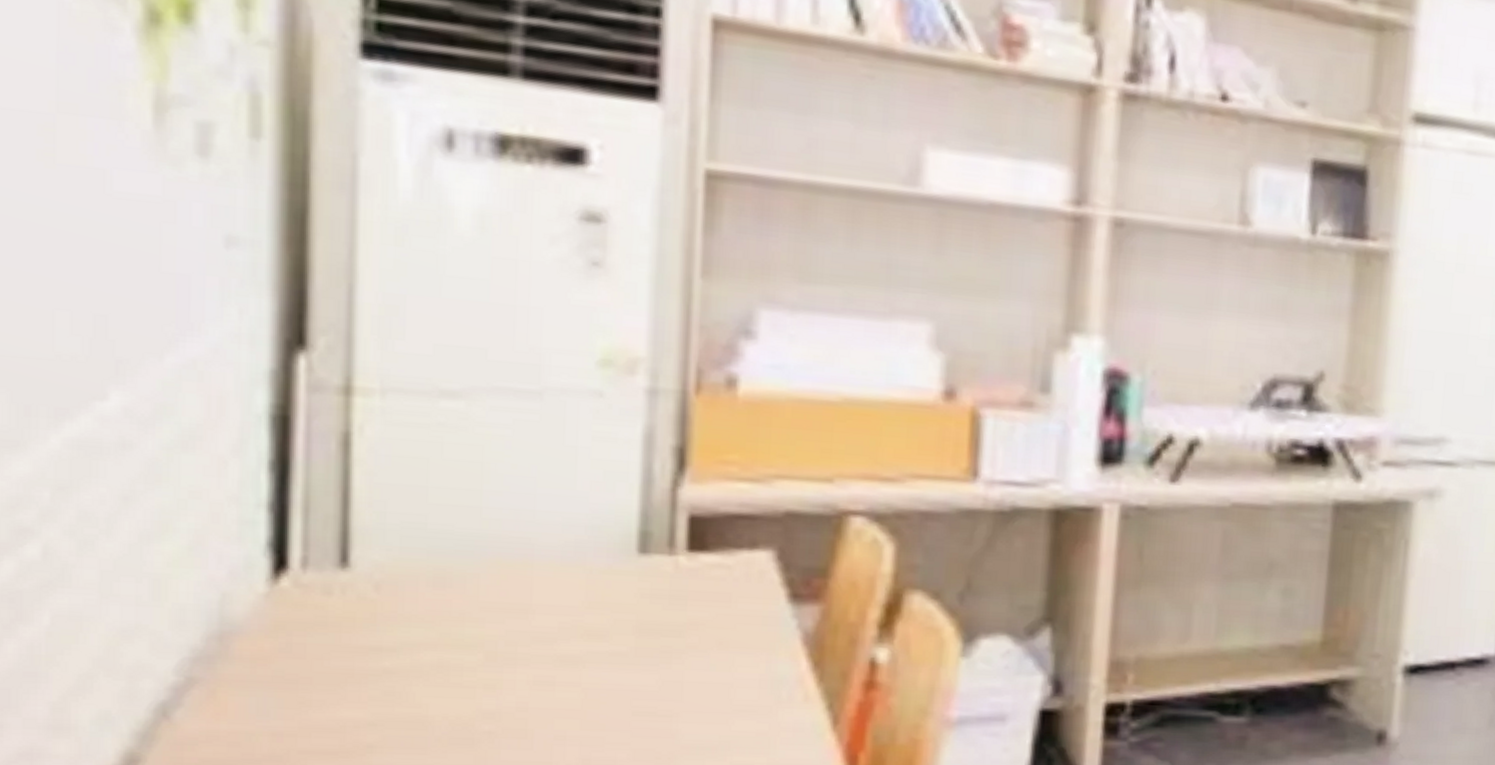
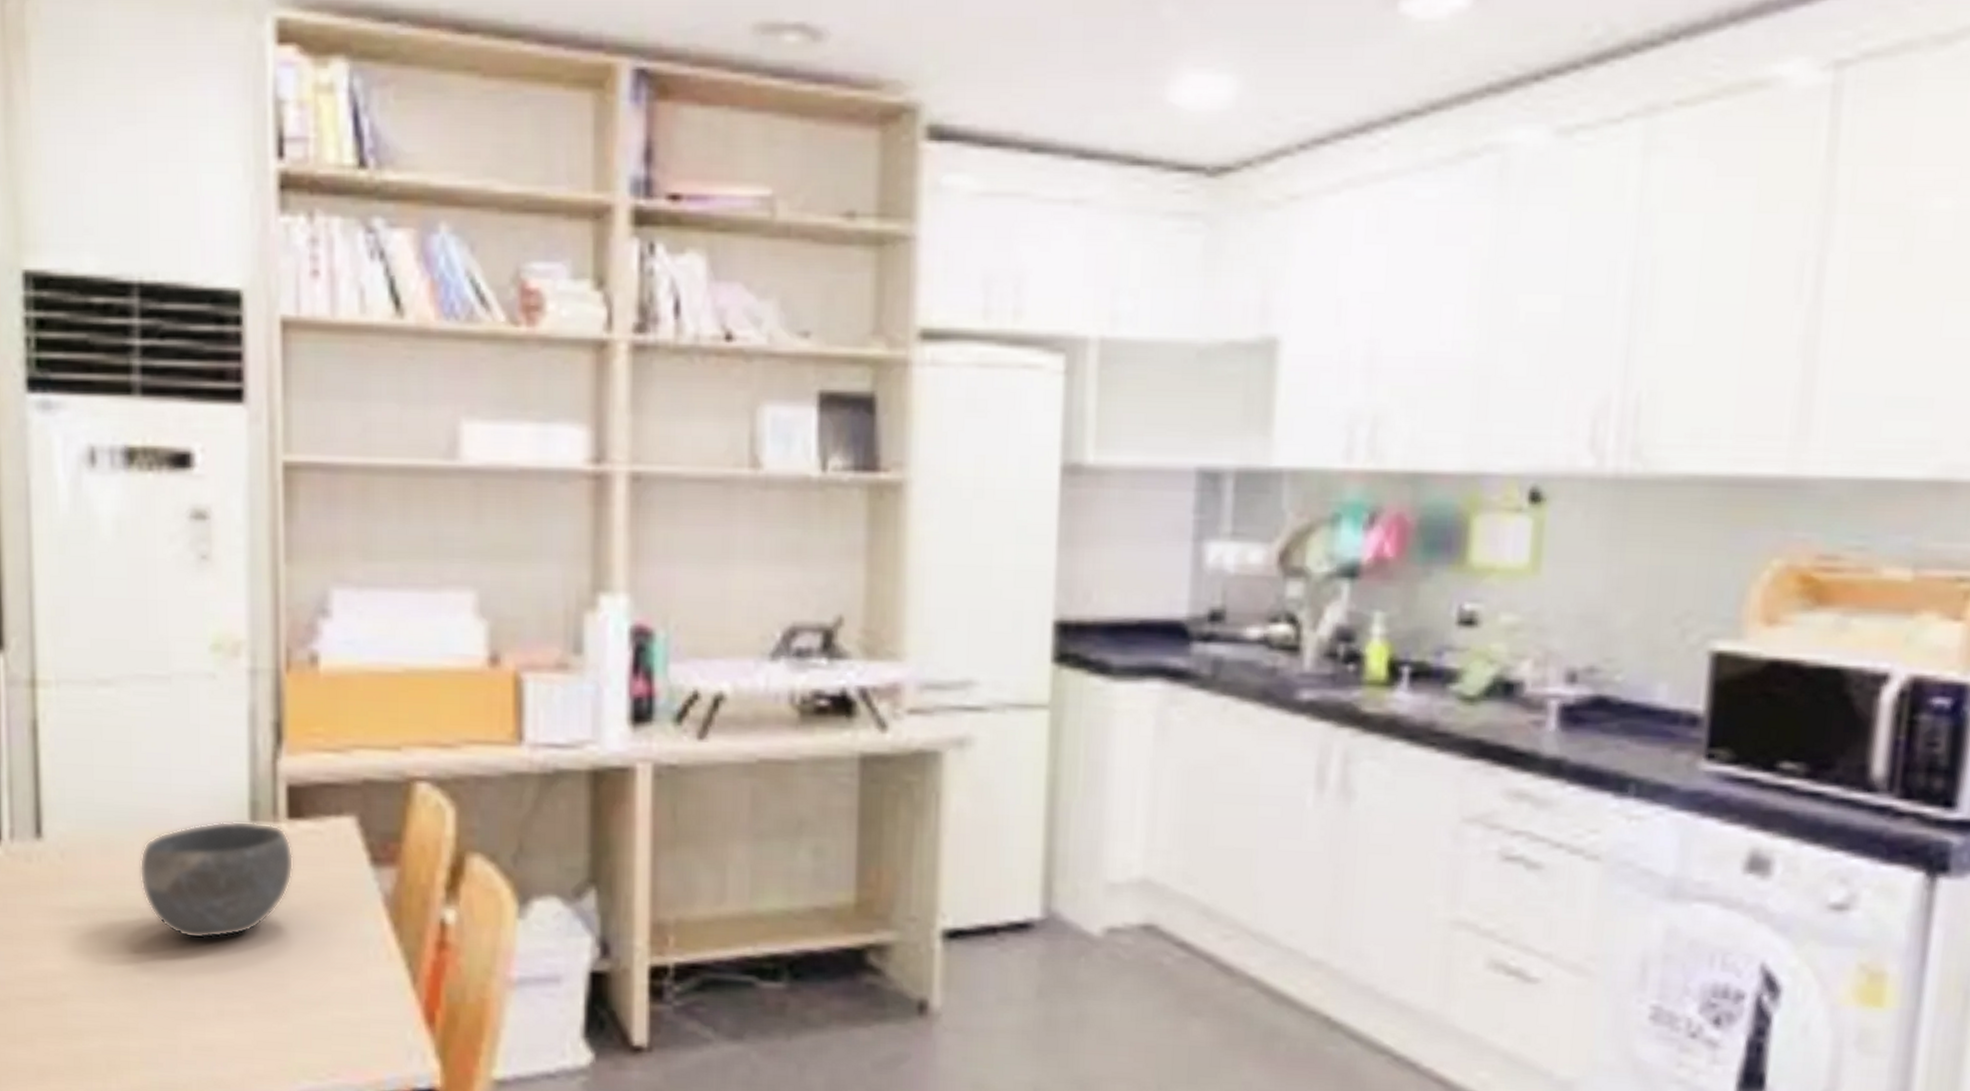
bowl: none [485,552,693,682] -> present [139,821,294,939]

